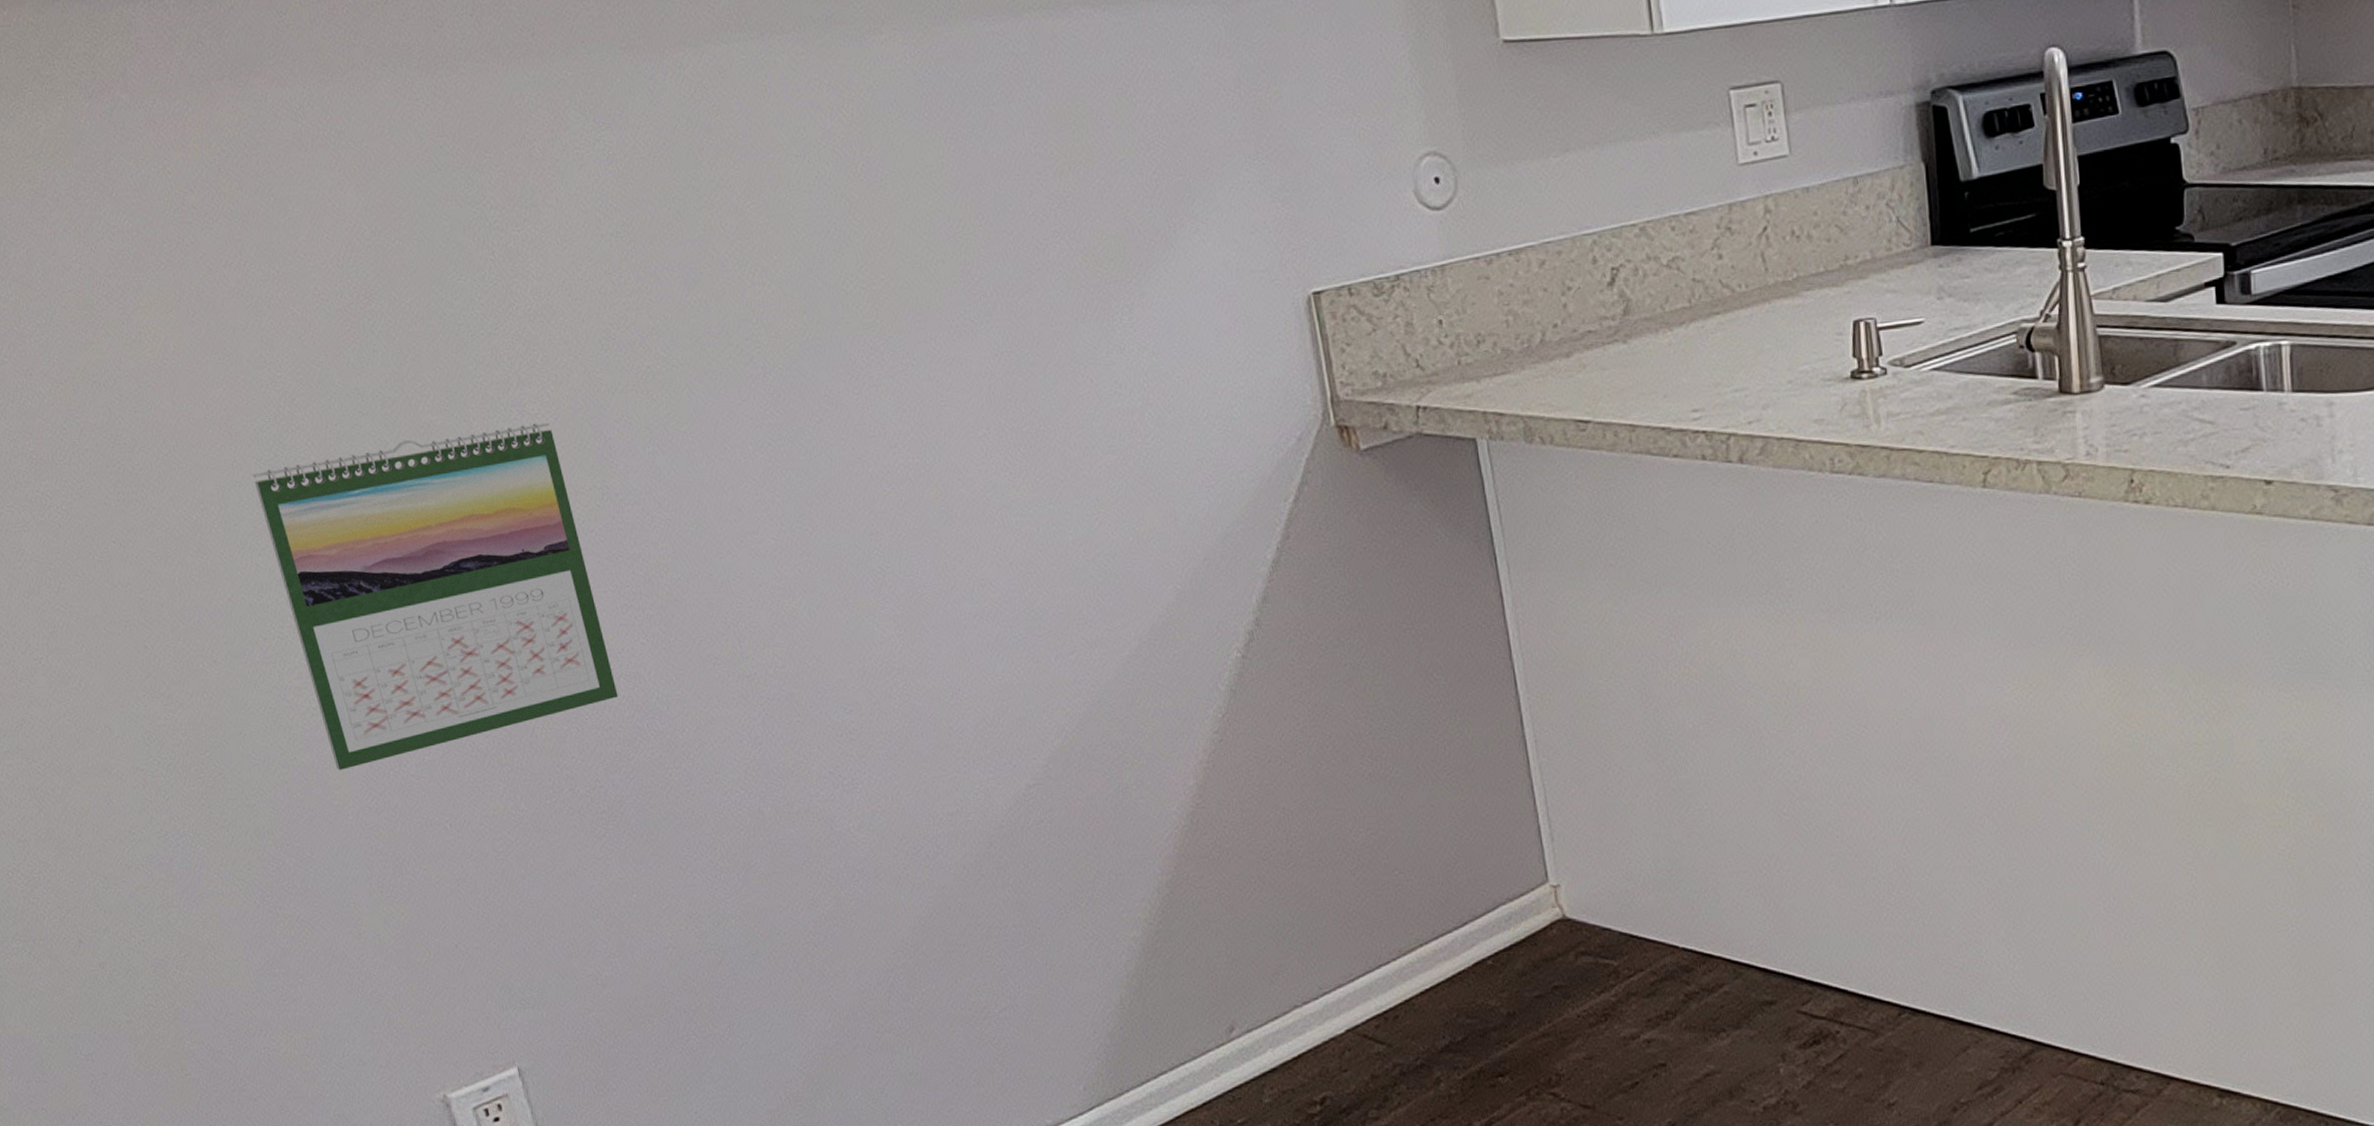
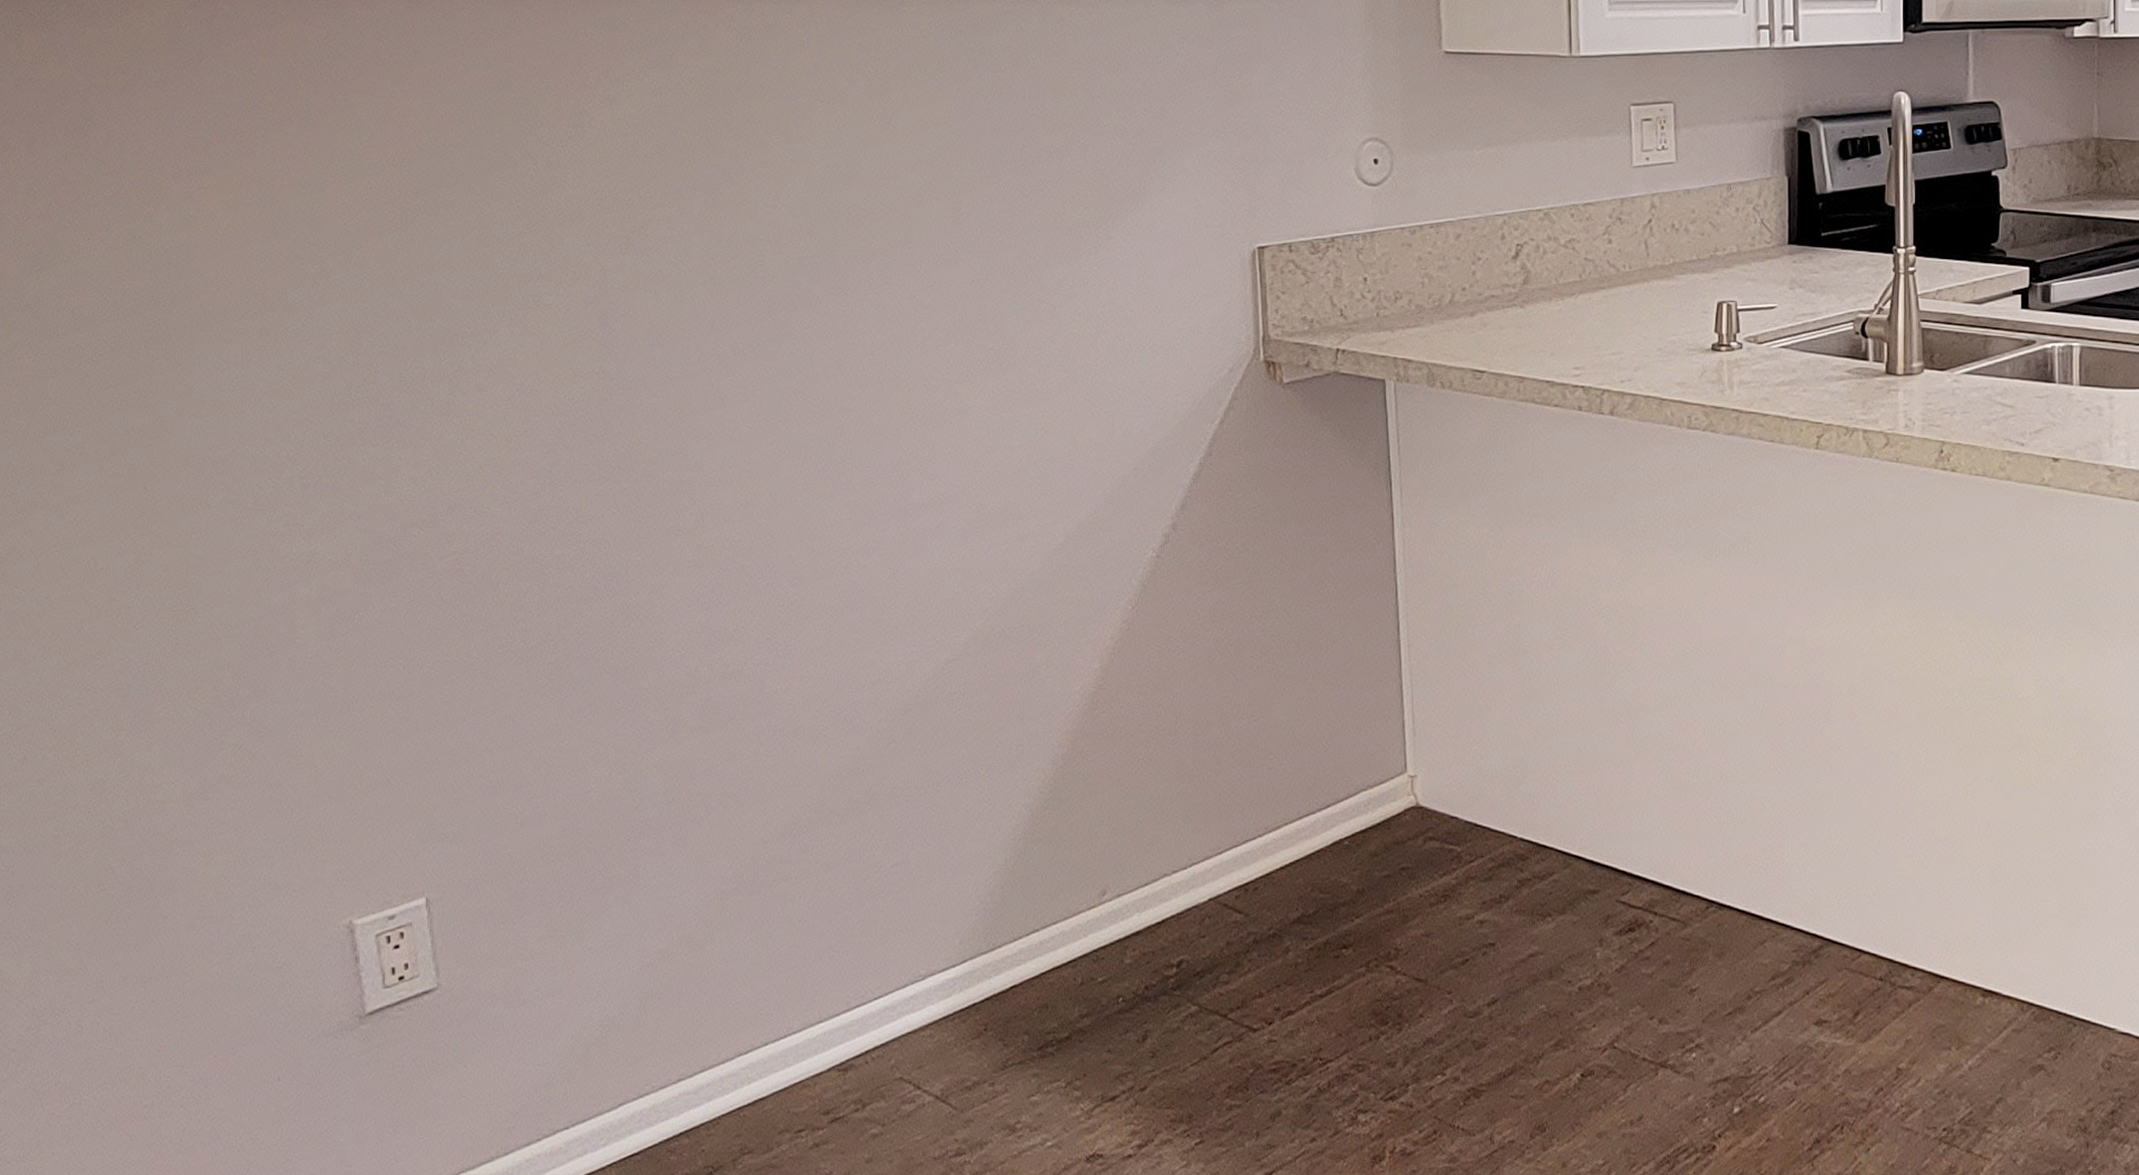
calendar: present [253,422,619,771] -> none [278,312,583,612]

